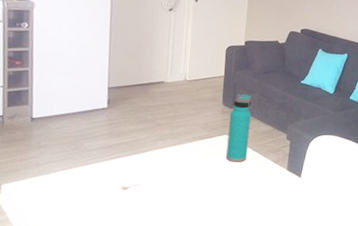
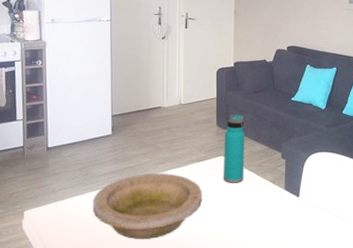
bowl: none [82,149,203,215] -> present [92,173,202,239]

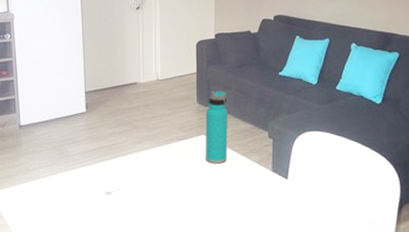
bowl: present [92,173,202,239] -> none [68,153,183,220]

